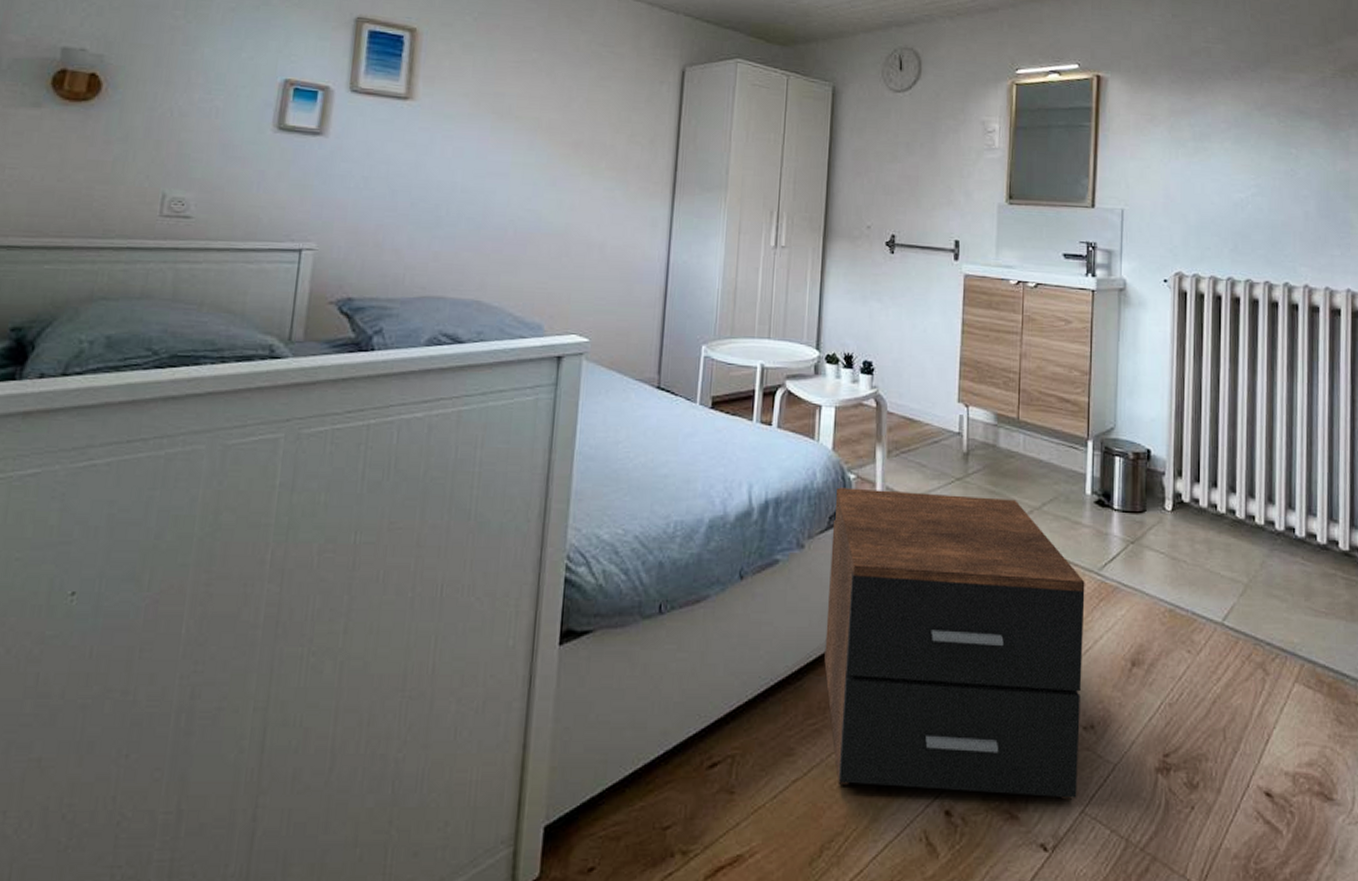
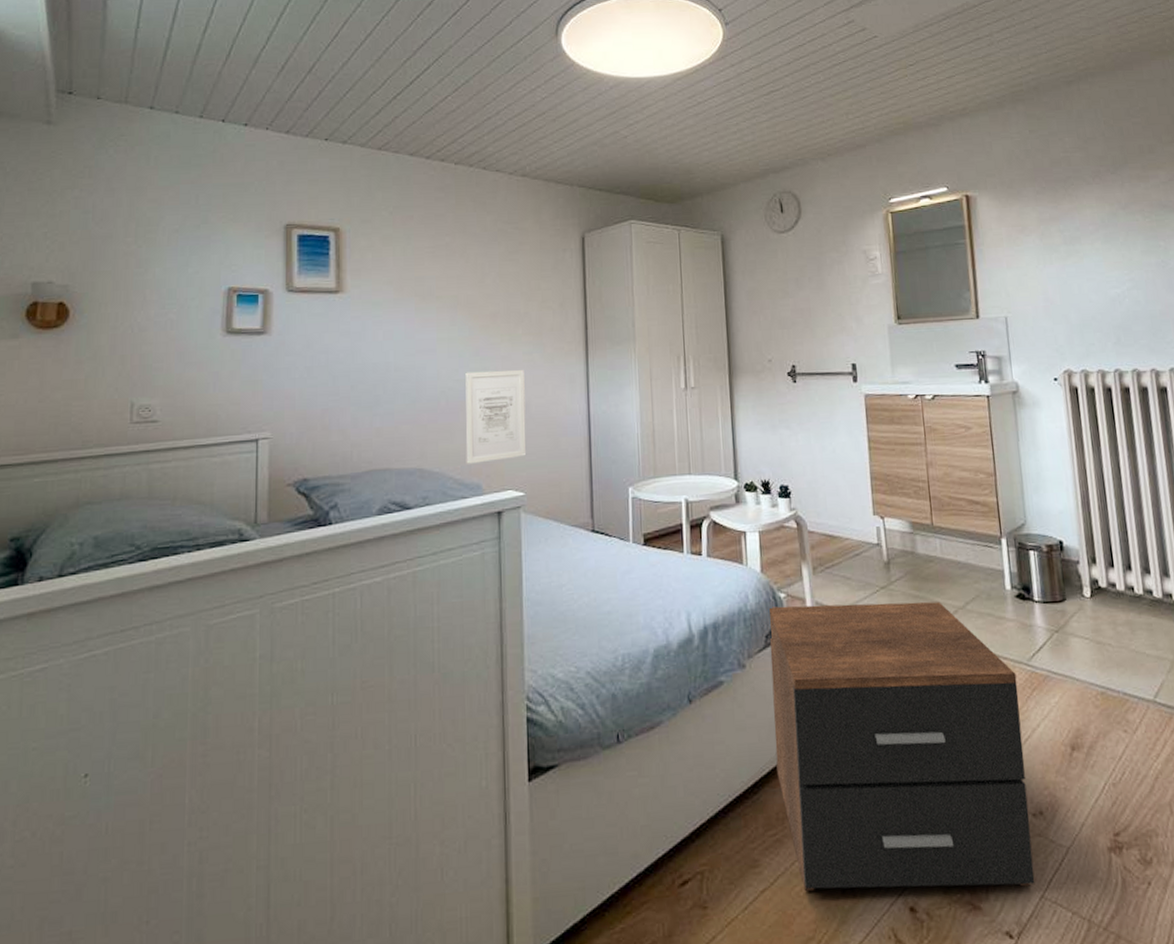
wall art: none [529,202,603,302] -> present [465,370,527,464]

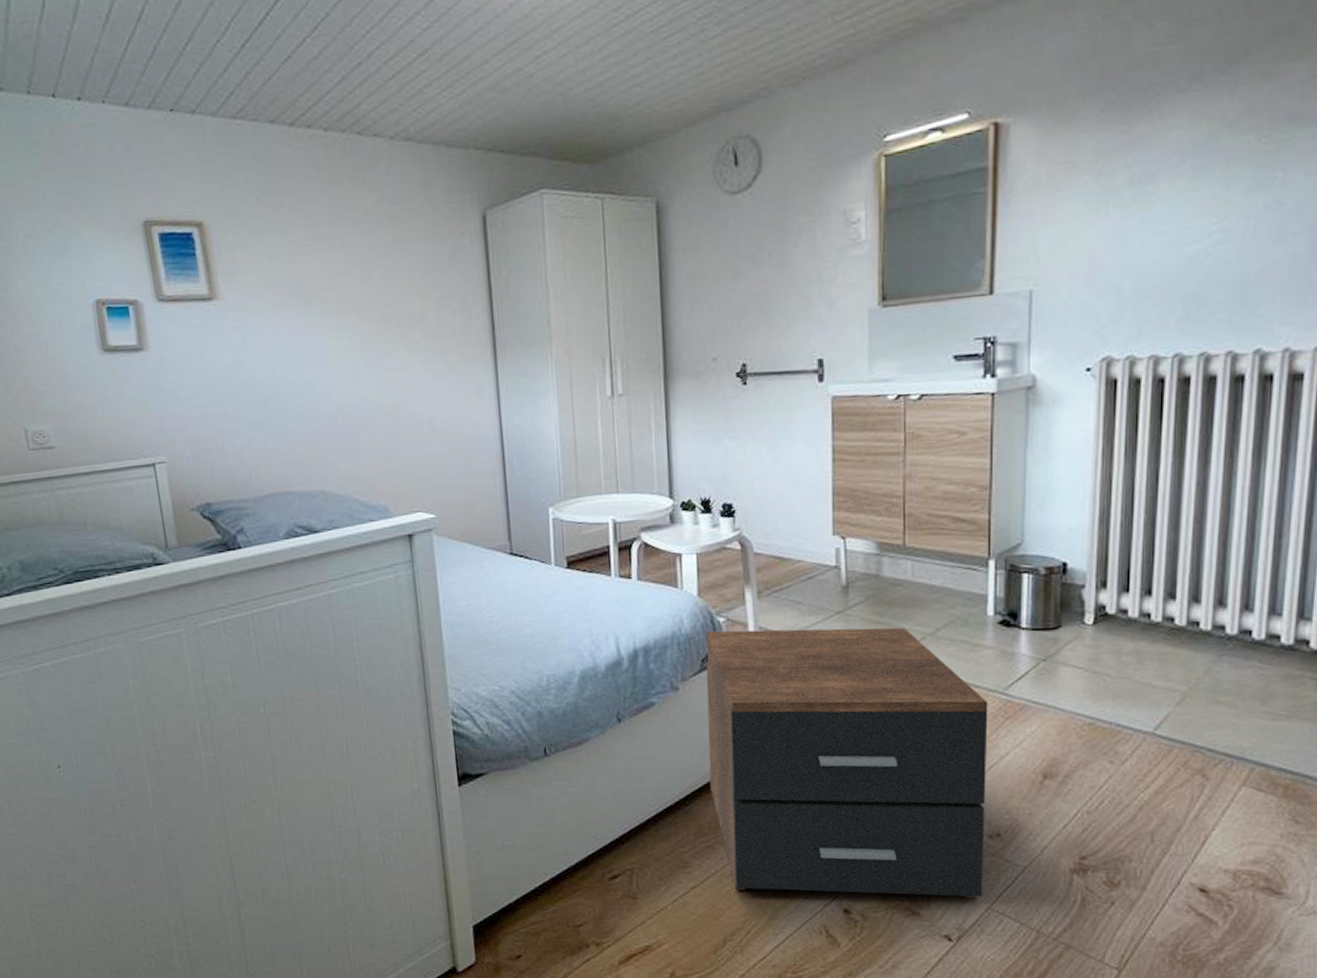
wall art: present [465,370,527,464] -> none [360,381,435,486]

